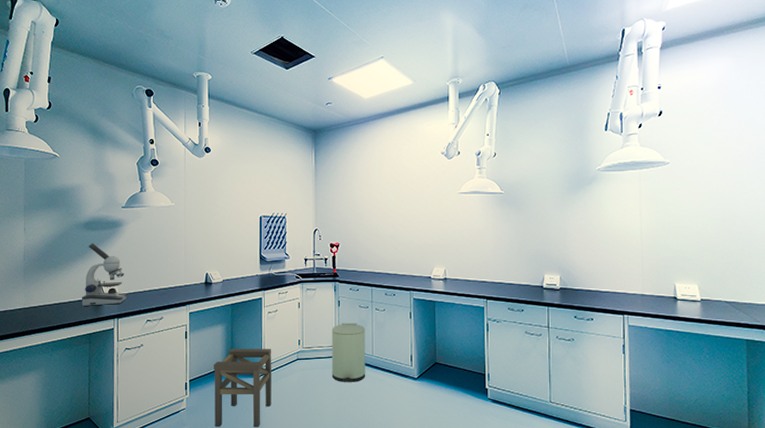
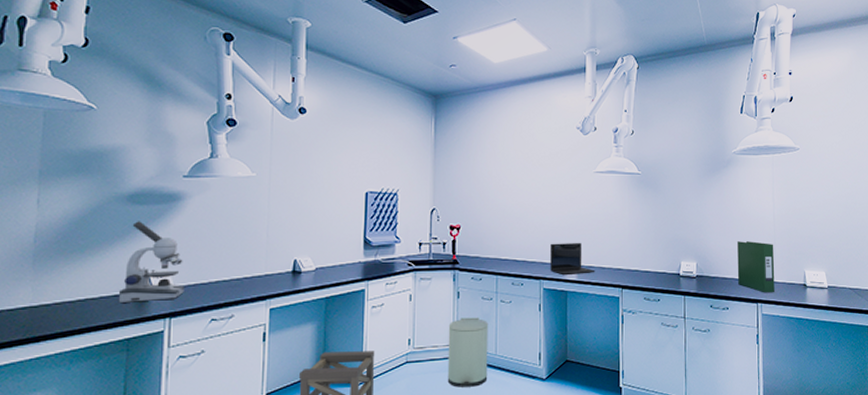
laptop: none [419,258,461,286] -> present [550,243,596,274]
binder: none [602,255,642,305] -> present [737,241,775,293]

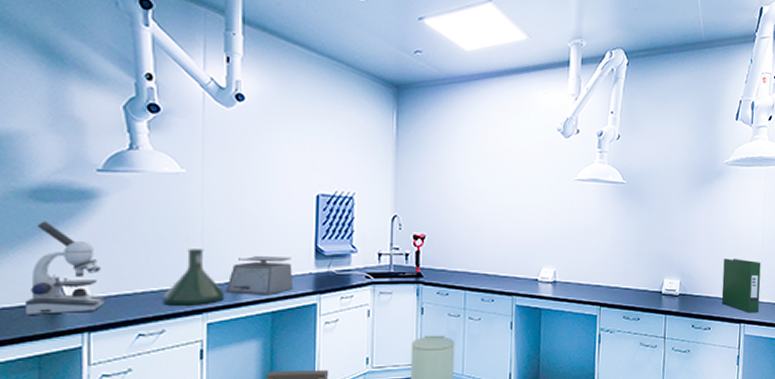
flask: none [233,242,286,293] -> present [163,249,225,305]
scale: none [286,248,344,283] -> present [225,256,292,295]
laptop: present [550,243,596,274] -> none [524,256,573,291]

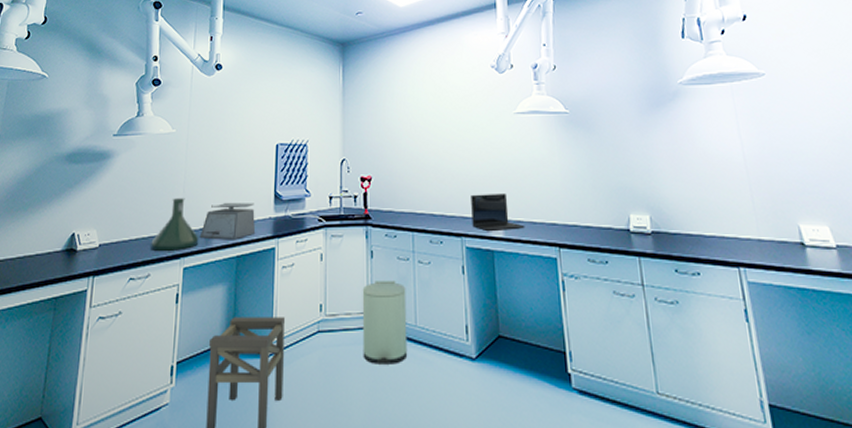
microscope: present [26,221,106,316] -> none [51,179,109,261]
laptop: none [524,256,573,291] -> present [471,194,525,231]
binder: present [721,258,761,313] -> none [700,188,761,254]

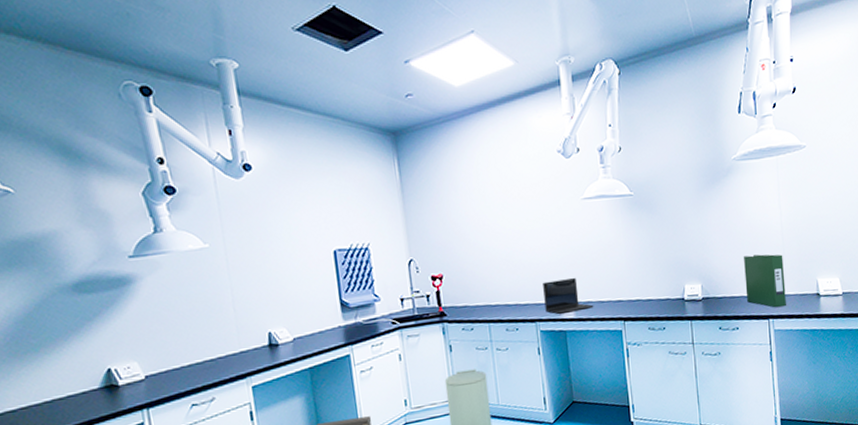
flask: present [151,198,199,251] -> none [208,317,264,375]
scale: present [199,203,255,240] -> none [263,314,325,356]
binder: none [700,188,761,254] -> present [744,254,786,308]

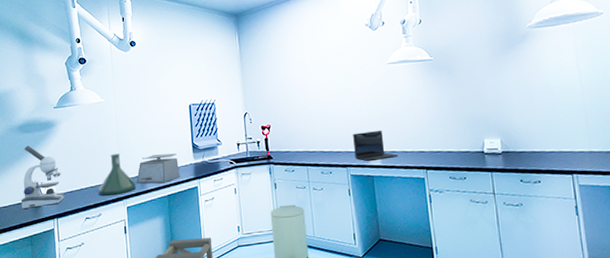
microscope: none [84,311,157,400] -> present [21,145,65,210]
flask: none [208,317,264,375] -> present [98,154,136,196]
scale: none [263,314,325,356] -> present [136,153,180,184]
binder: present [744,254,786,308] -> none [543,112,591,164]

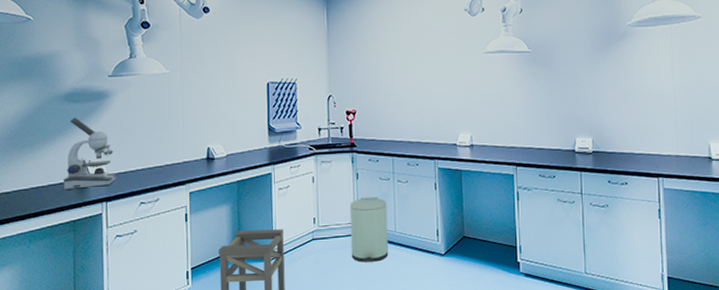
flask: present [98,154,136,196] -> none [157,132,202,179]
scale: present [136,153,180,184] -> none [201,135,252,168]
laptop: present [353,131,398,161] -> none [443,123,489,154]

